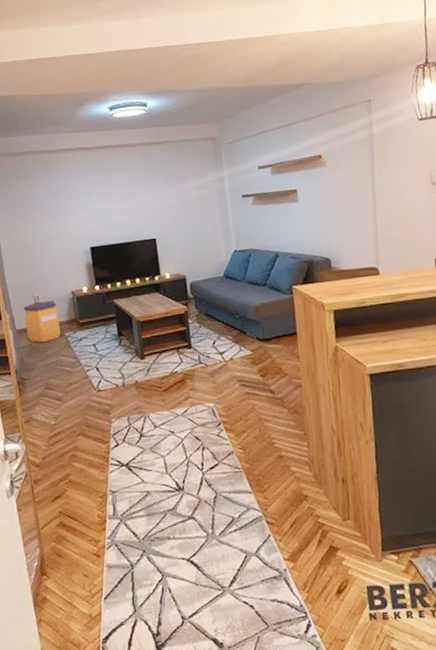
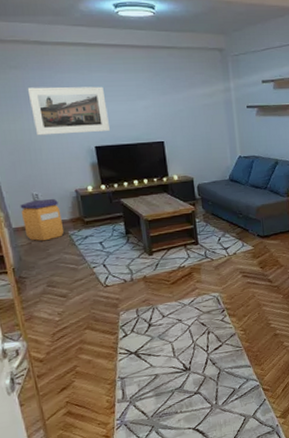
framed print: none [32,188,104,240] -> present [27,86,110,136]

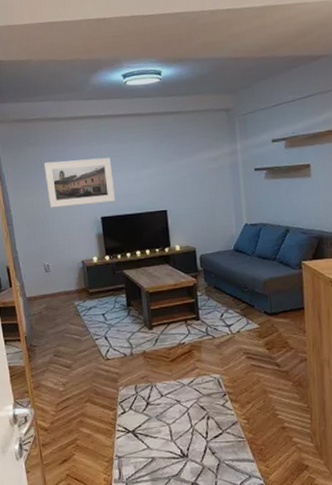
trash can: present [19,198,65,241] -> none [33,269,71,311]

